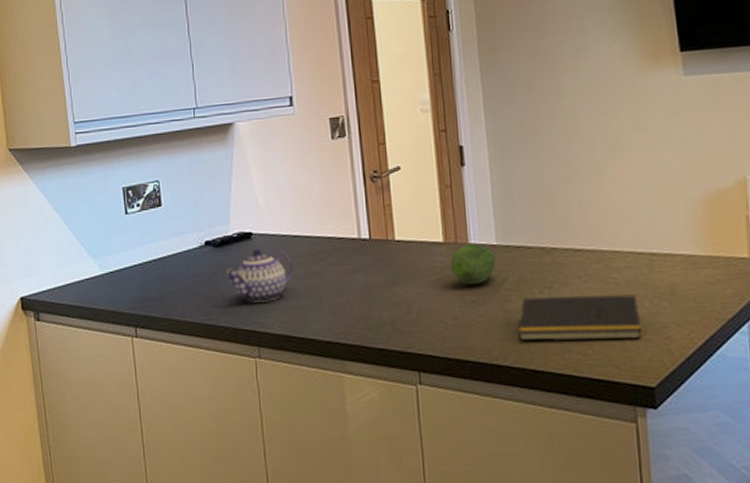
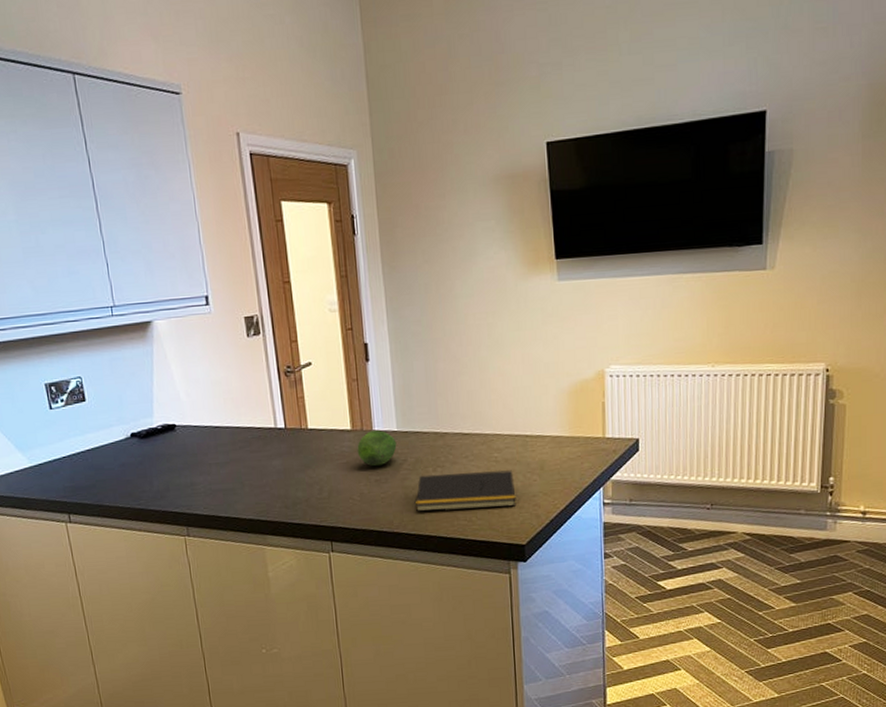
teapot: present [227,248,294,303] -> none [153,438,217,488]

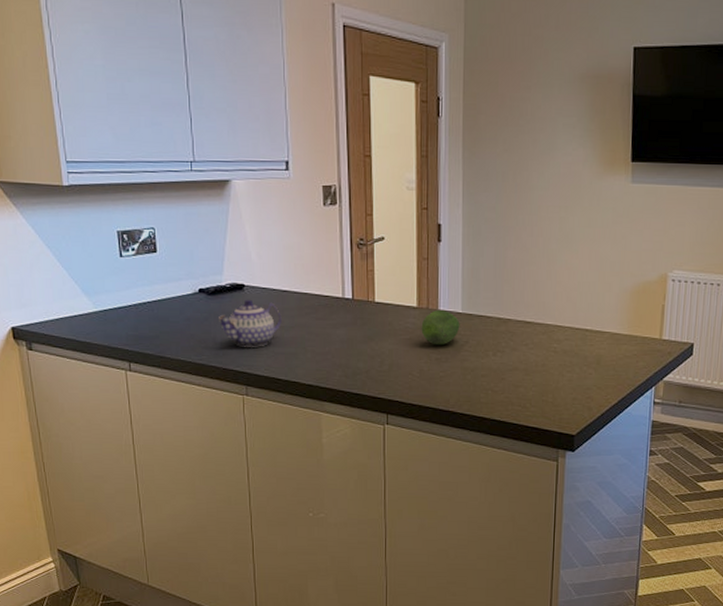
teapot: none [153,438,217,488] -> present [219,299,282,347]
notepad: present [416,469,516,512] -> none [473,358,571,397]

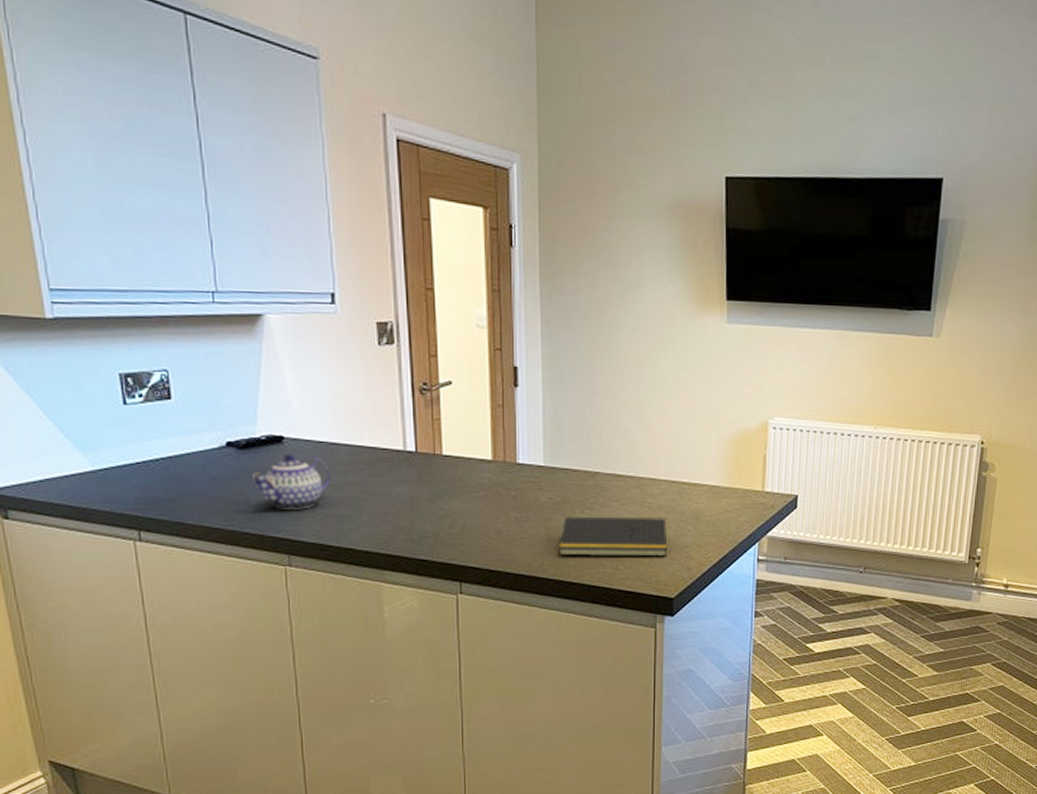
fruit: present [421,309,460,346] -> none [497,462,542,503]
notepad: none [473,358,571,397] -> present [559,516,668,557]

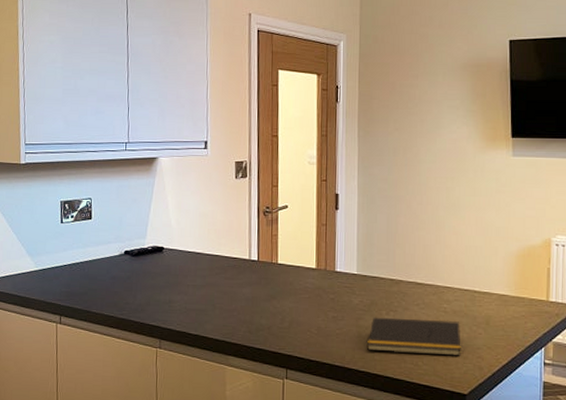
teapot: present [252,453,331,509] -> none [140,260,195,304]

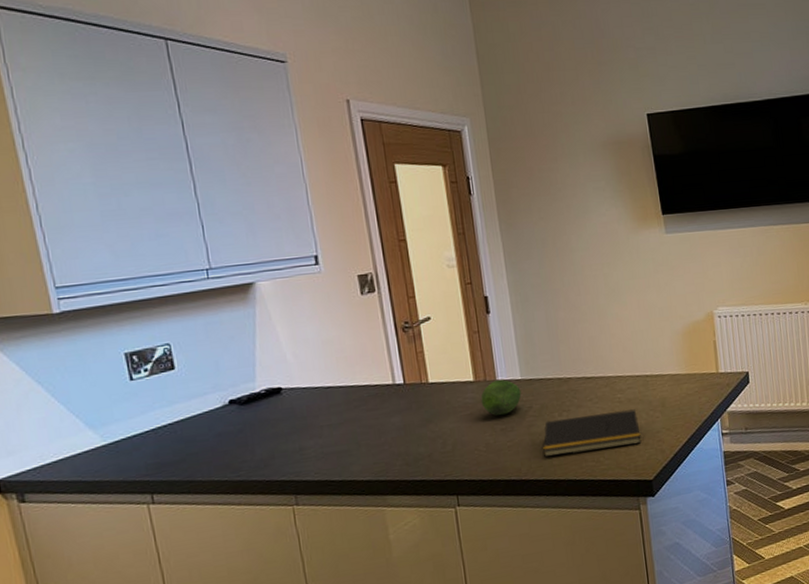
fruit: none [319,270,355,304] -> present [480,379,522,416]

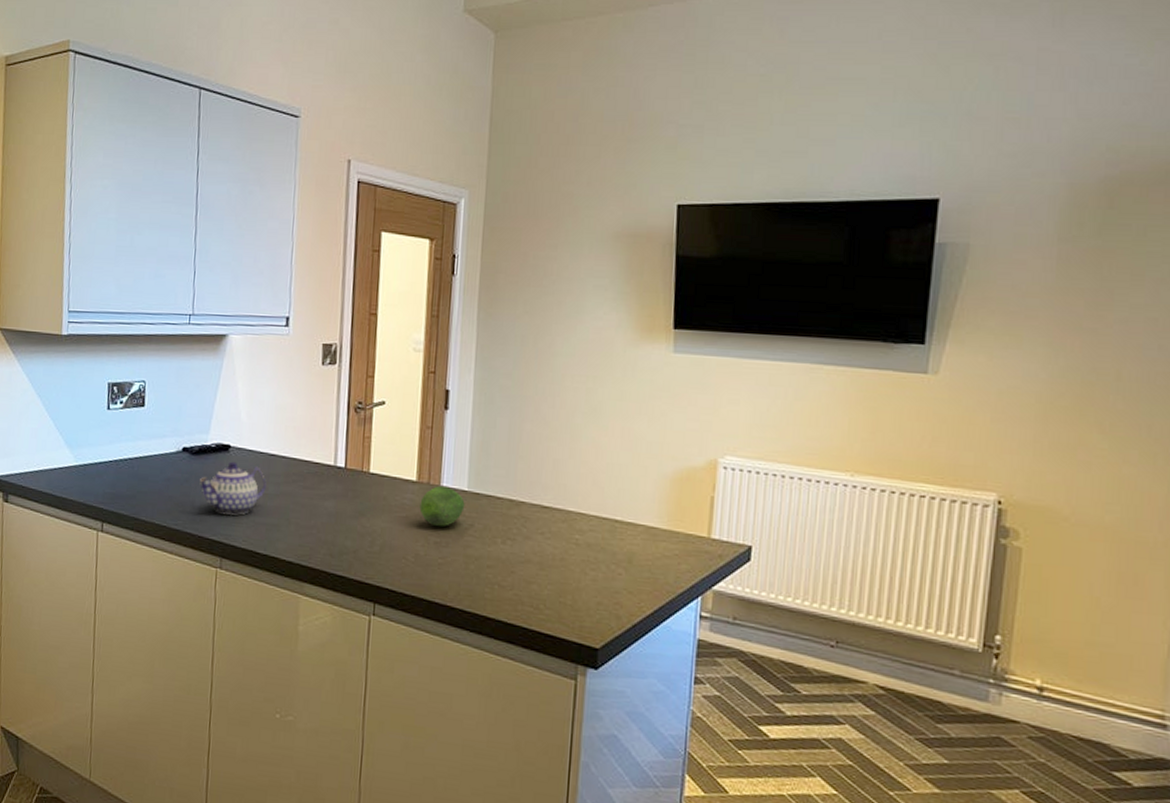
teapot: none [255,401,329,454] -> present [200,461,267,515]
notepad: present [543,409,642,458] -> none [476,545,595,601]

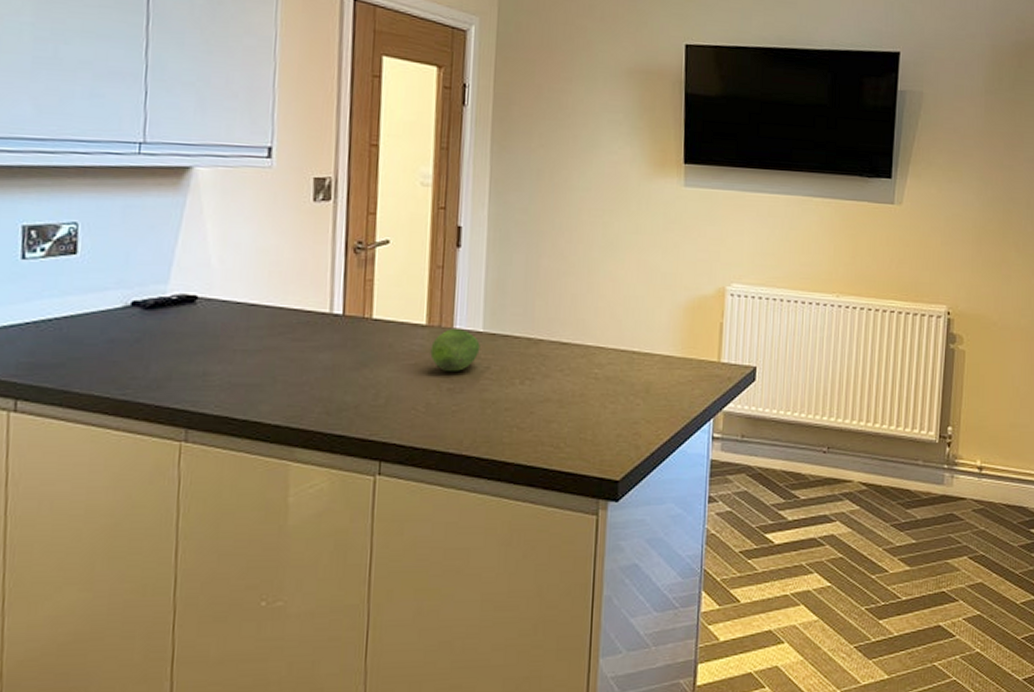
teapot: present [200,461,267,515] -> none [156,314,245,377]

